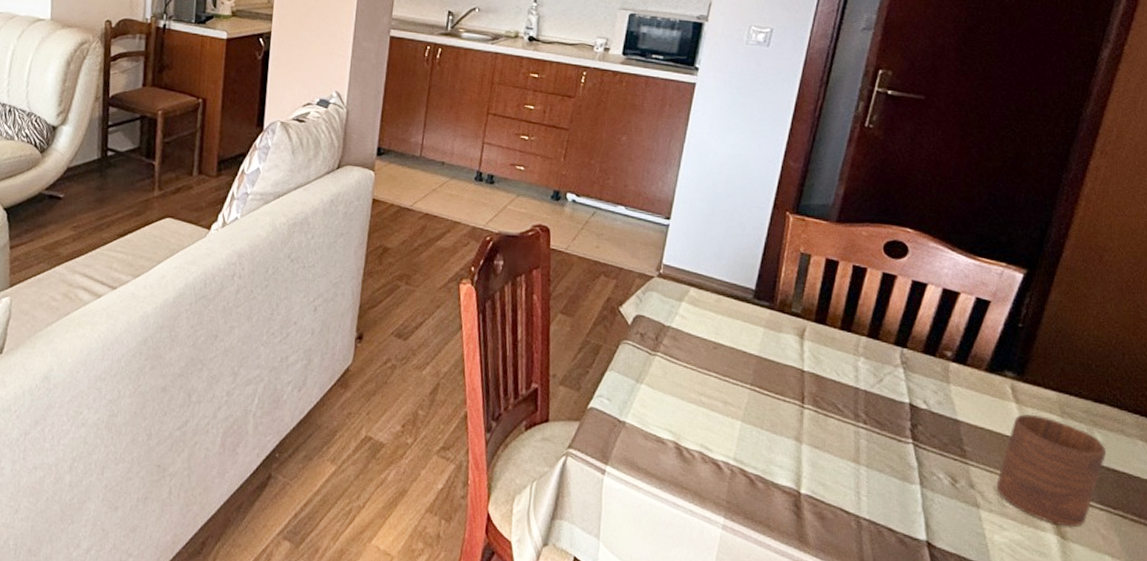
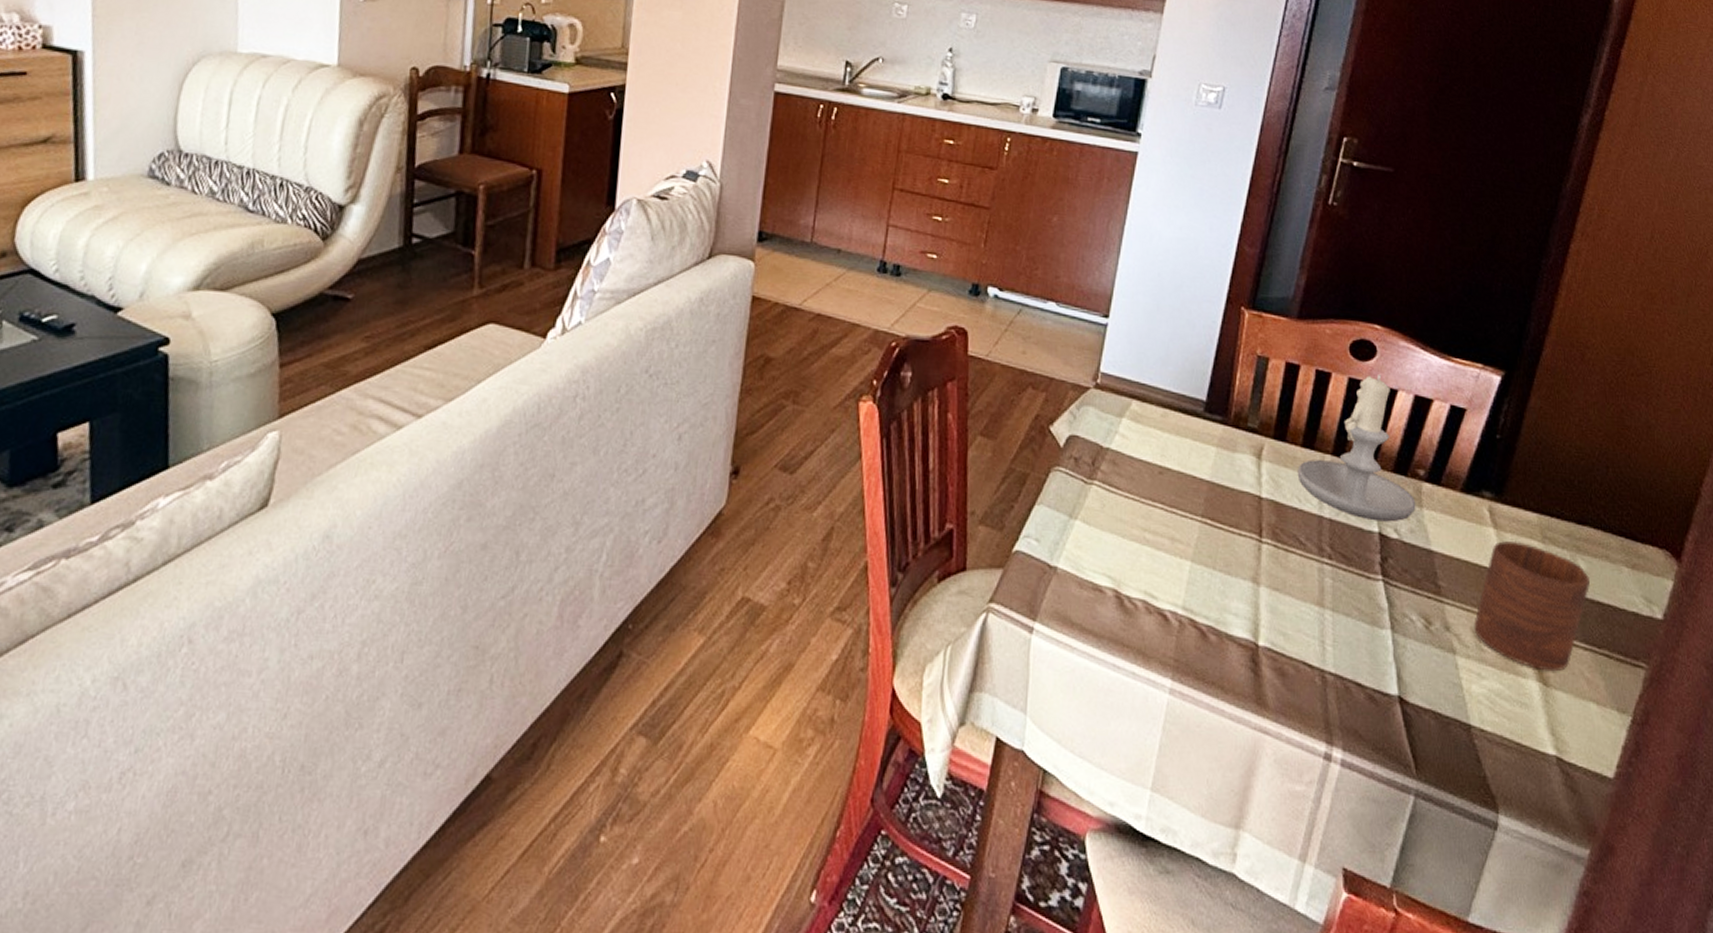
candle: none [836,269,944,395] -> present [1297,373,1416,522]

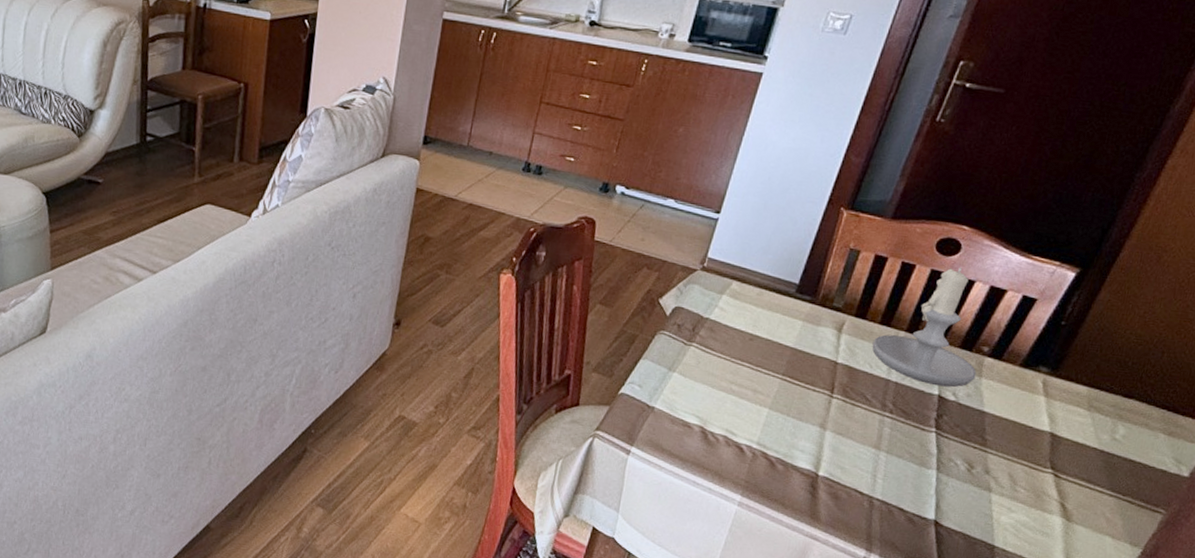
cup: present [1474,540,1590,672] -> none [1011,407,1126,511]

